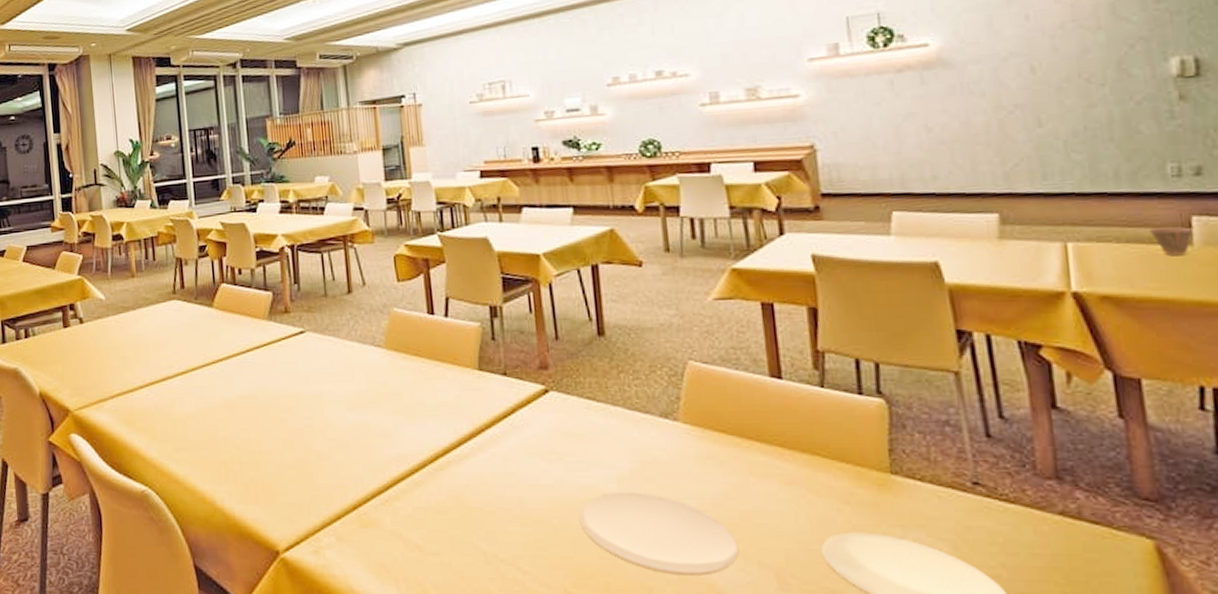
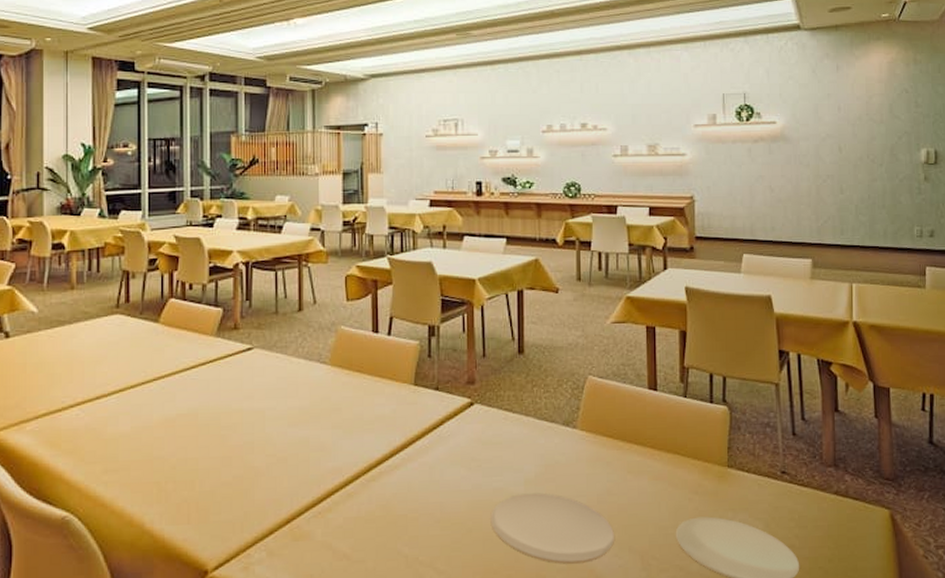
cup: present [1148,226,1193,256] -> none [901,273,926,296]

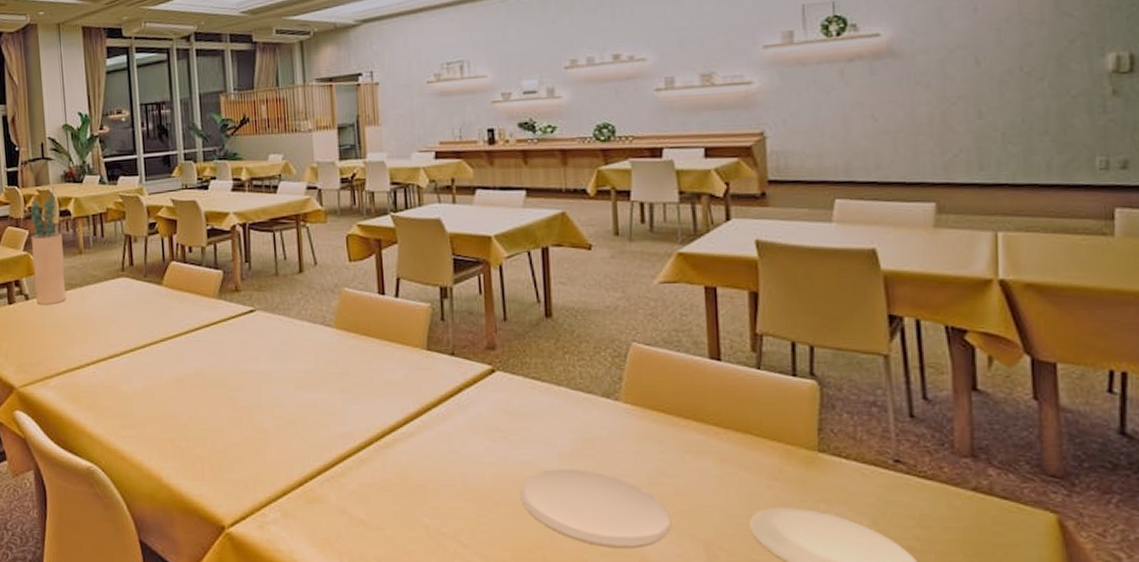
vase: none [17,217,53,344] -> present [30,186,67,306]

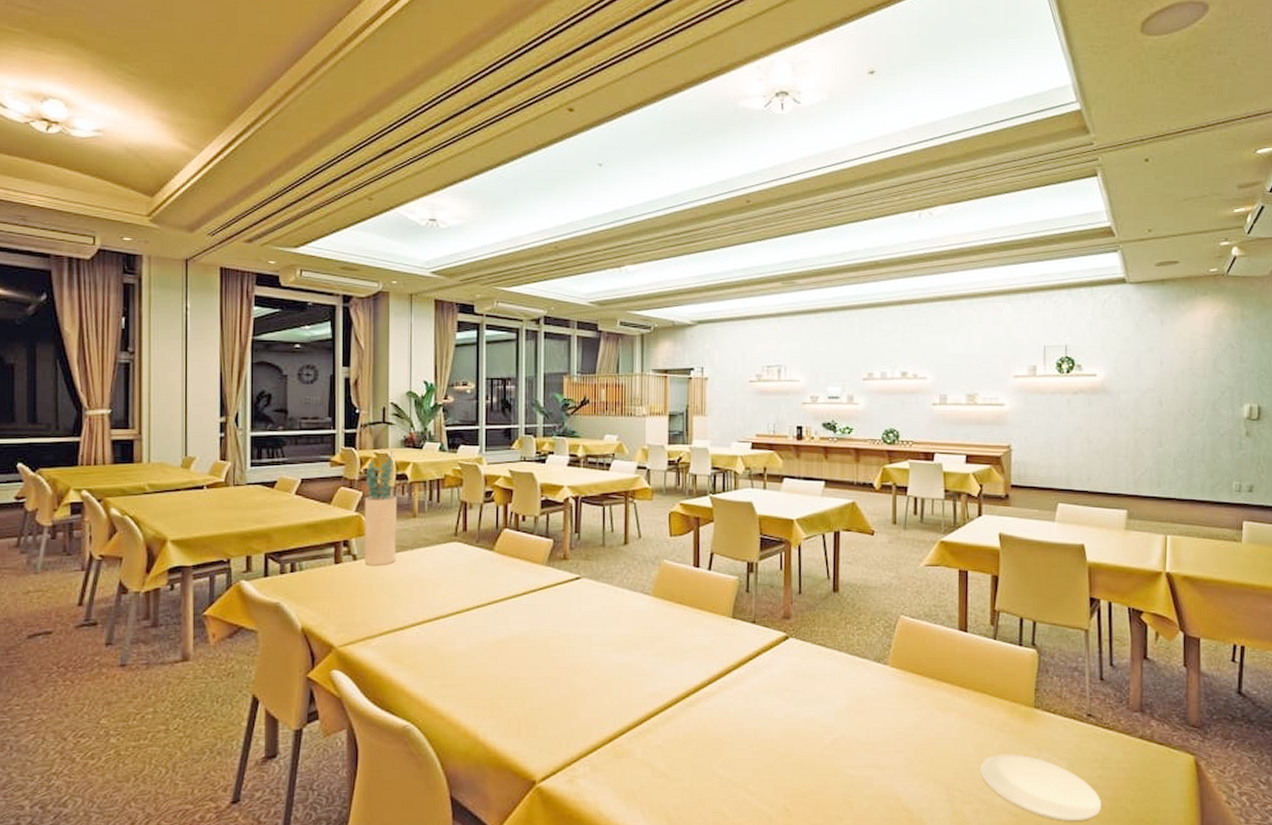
plate: present [519,469,672,549] -> none [801,724,922,792]

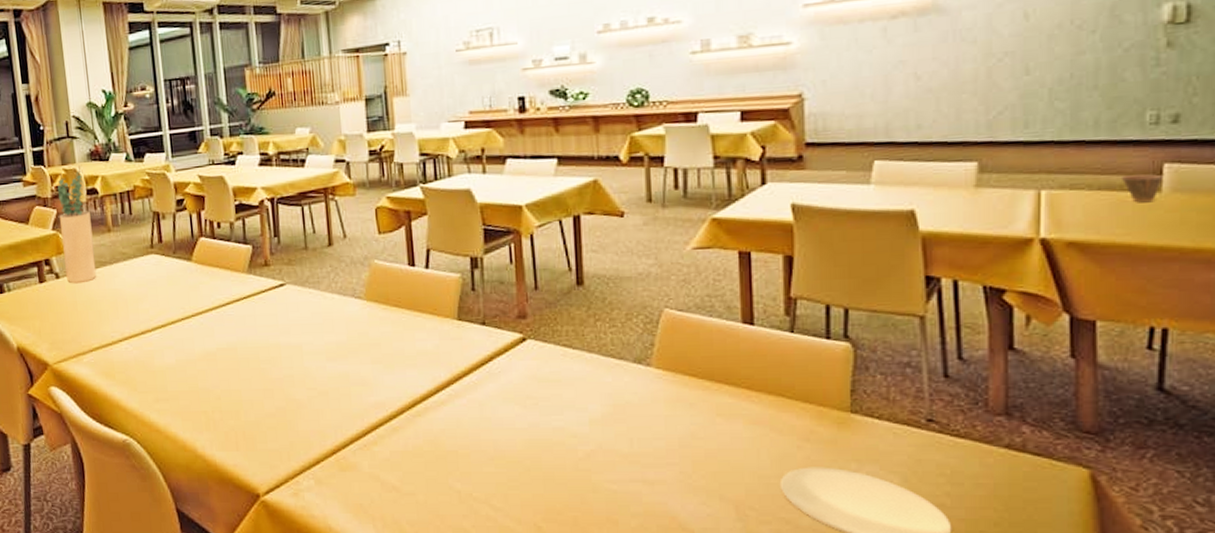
cup: none [1217,527,1242,550] -> present [1120,173,1162,203]

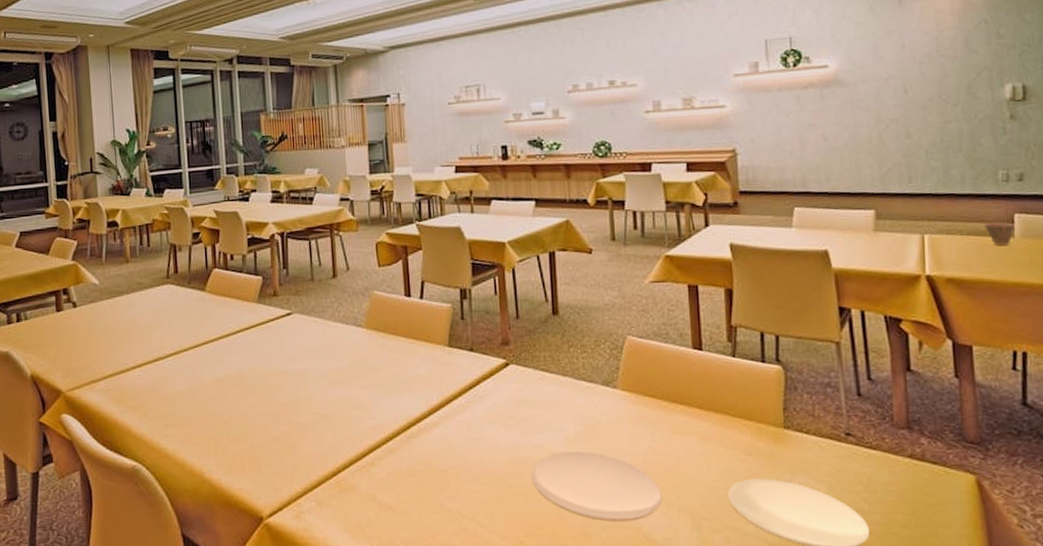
vase: present [57,164,97,284] -> none [78,198,113,313]
plate: none [551,434,702,509] -> present [531,451,663,522]

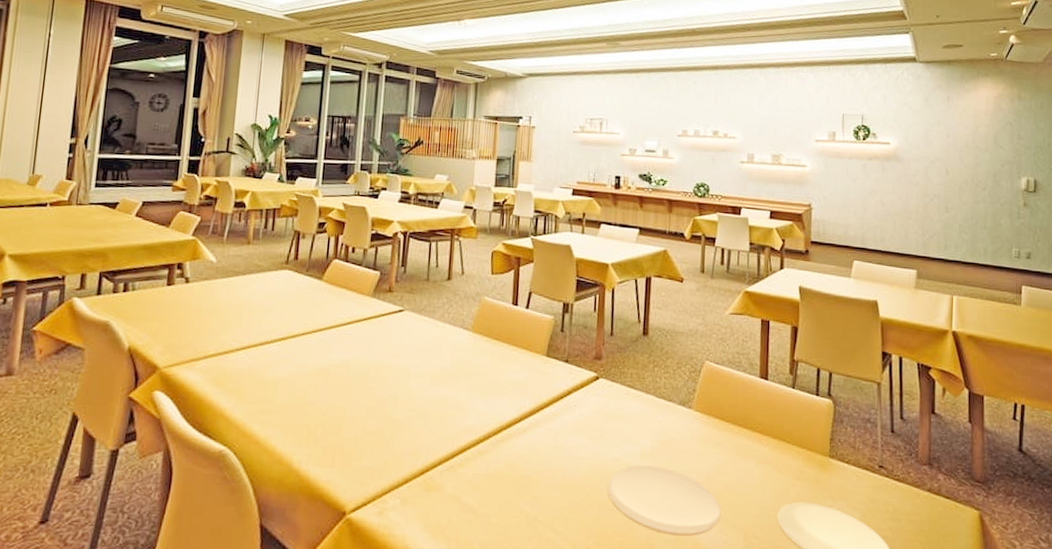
cup: present [983,221,1014,246] -> none [998,290,1022,312]

